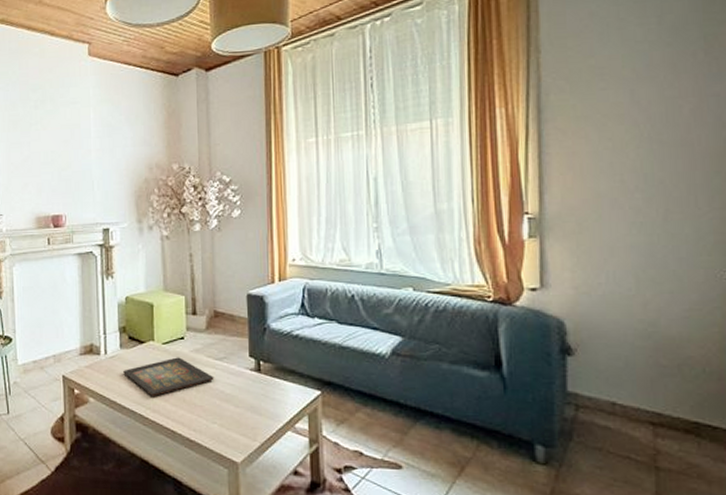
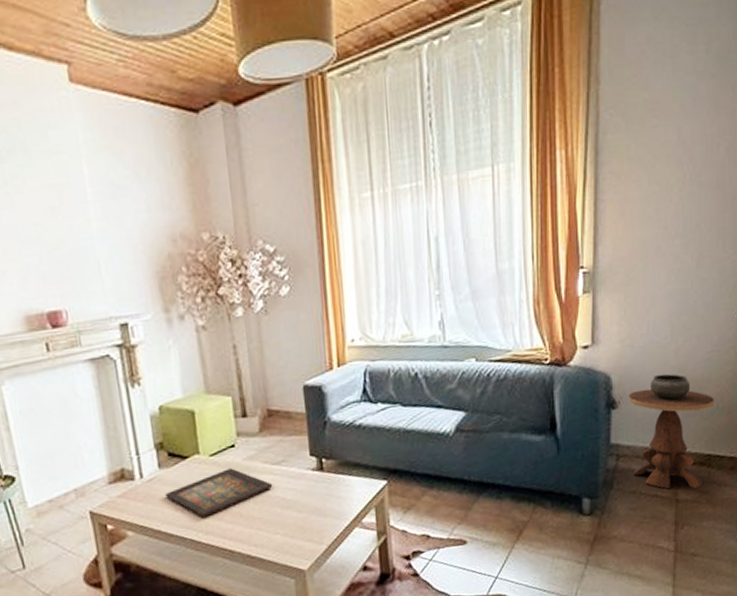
side table: none [587,326,699,459] -> present [629,373,714,490]

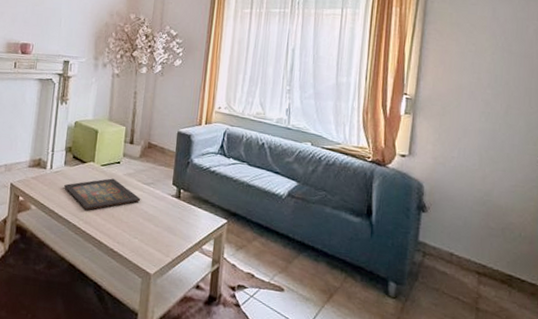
side table: present [629,373,714,490] -> none [437,193,517,304]

